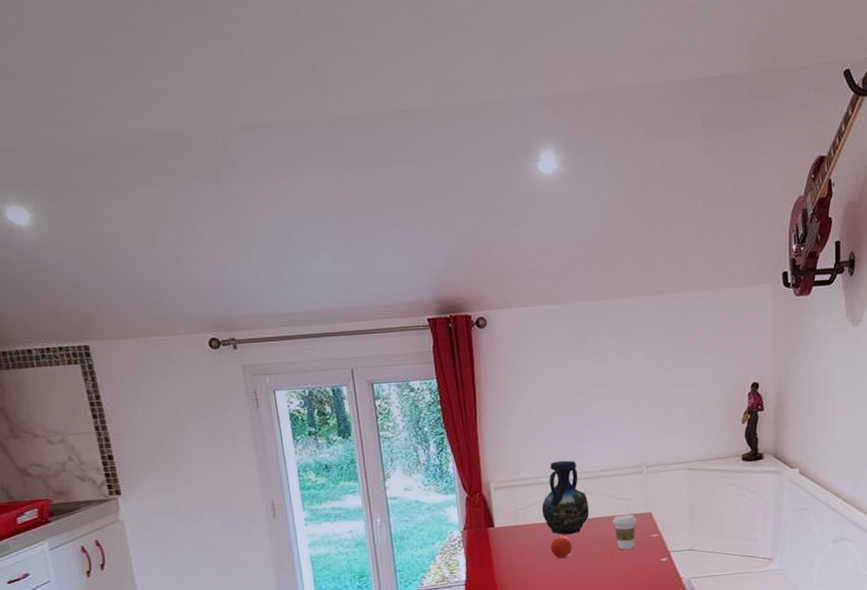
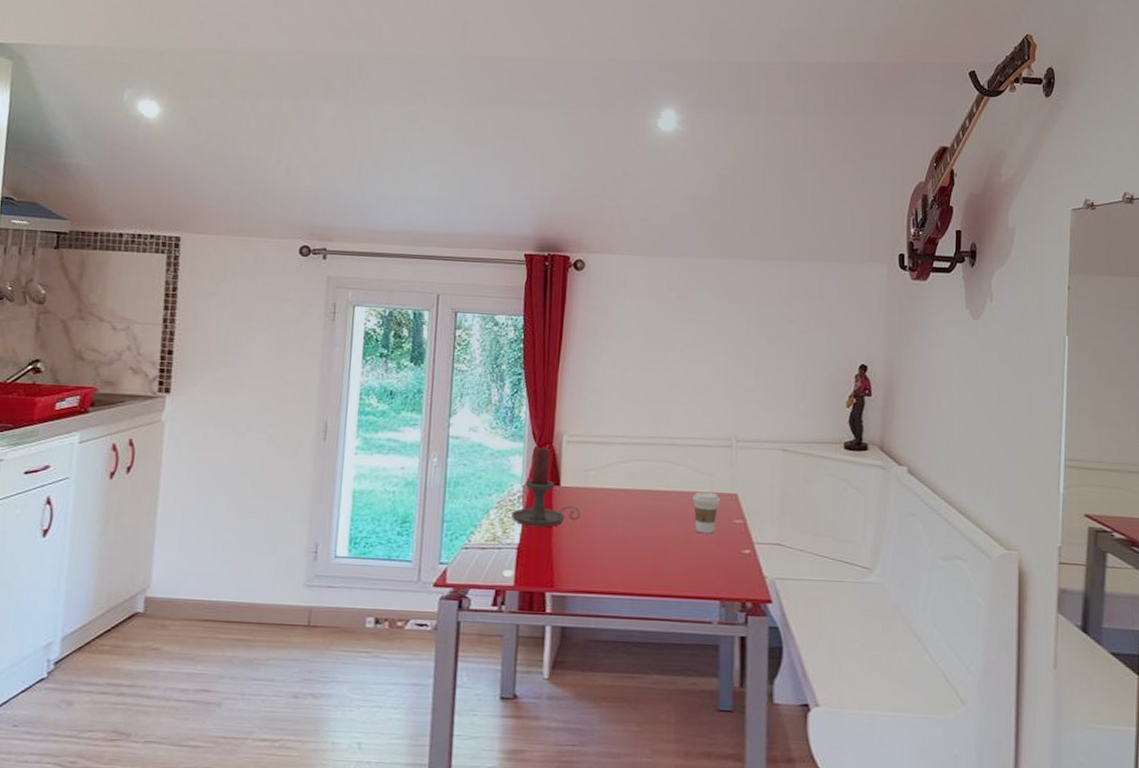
candle holder: none [454,496,516,565] -> present [510,447,581,528]
vase: present [541,460,590,535] -> none [615,421,669,506]
apple: present [550,537,572,559] -> none [619,508,644,534]

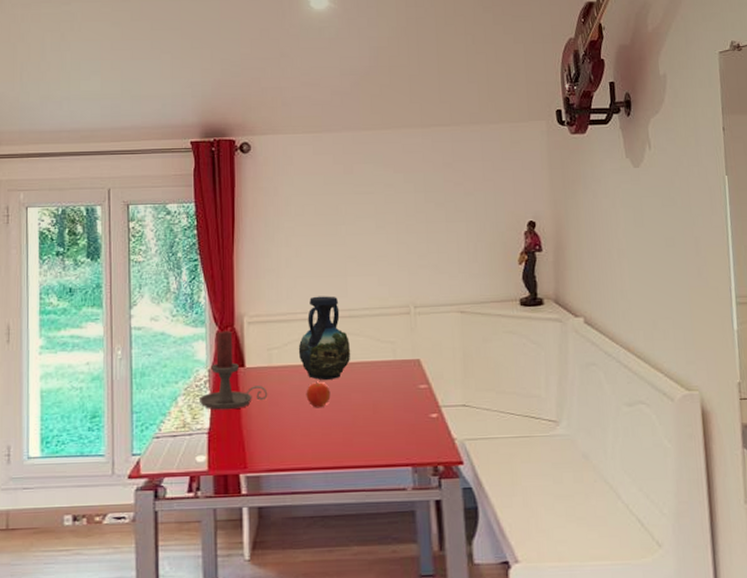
vase: none [615,421,669,506] -> present [298,296,351,380]
apple: none [619,508,644,534] -> present [306,382,331,408]
coffee cup: present [692,491,720,534] -> none [376,360,403,402]

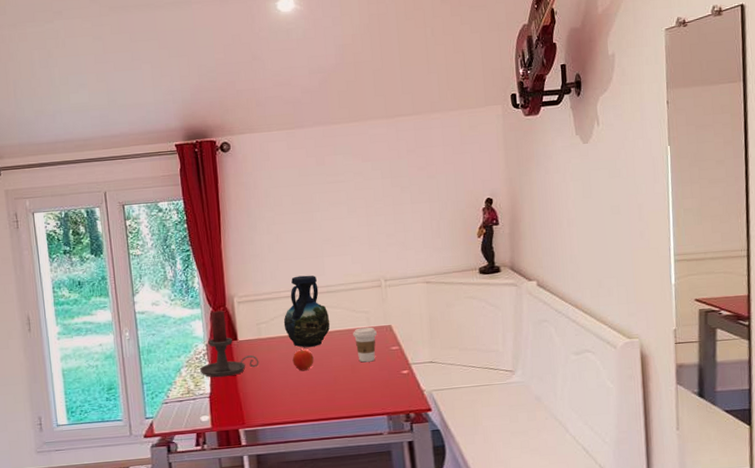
coffee cup: none [376,360,403,402] -> present [353,327,377,363]

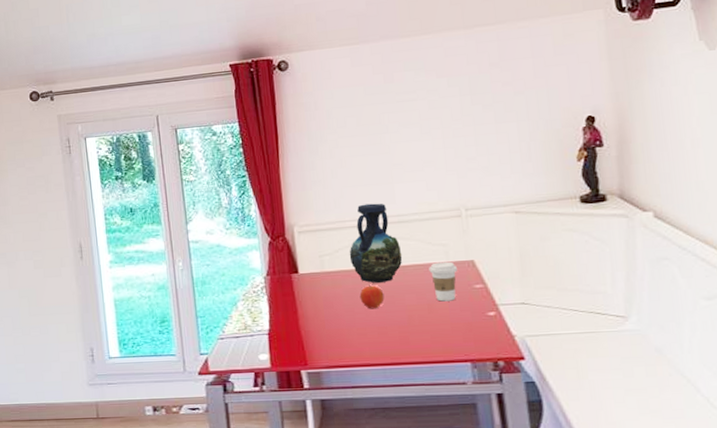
candle holder: present [199,310,259,378] -> none [257,240,323,313]

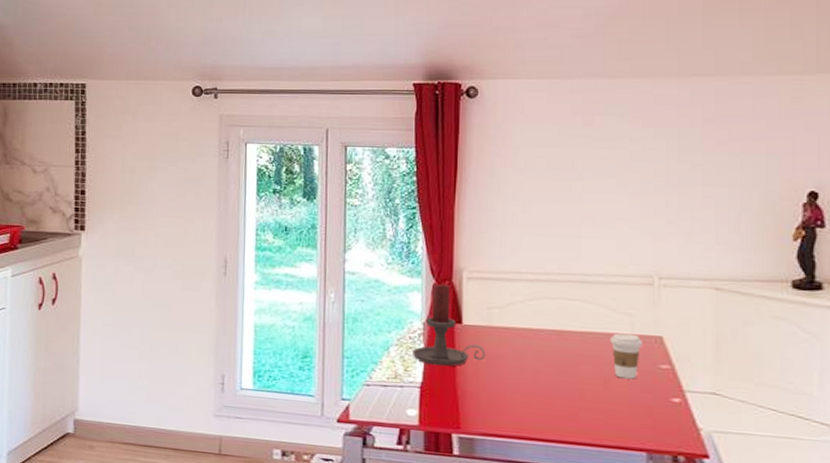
candle holder: none [257,240,323,313] -> present [411,284,486,367]
vase: present [349,203,403,283] -> none [521,256,582,348]
apple: present [359,285,385,309] -> none [528,348,556,376]

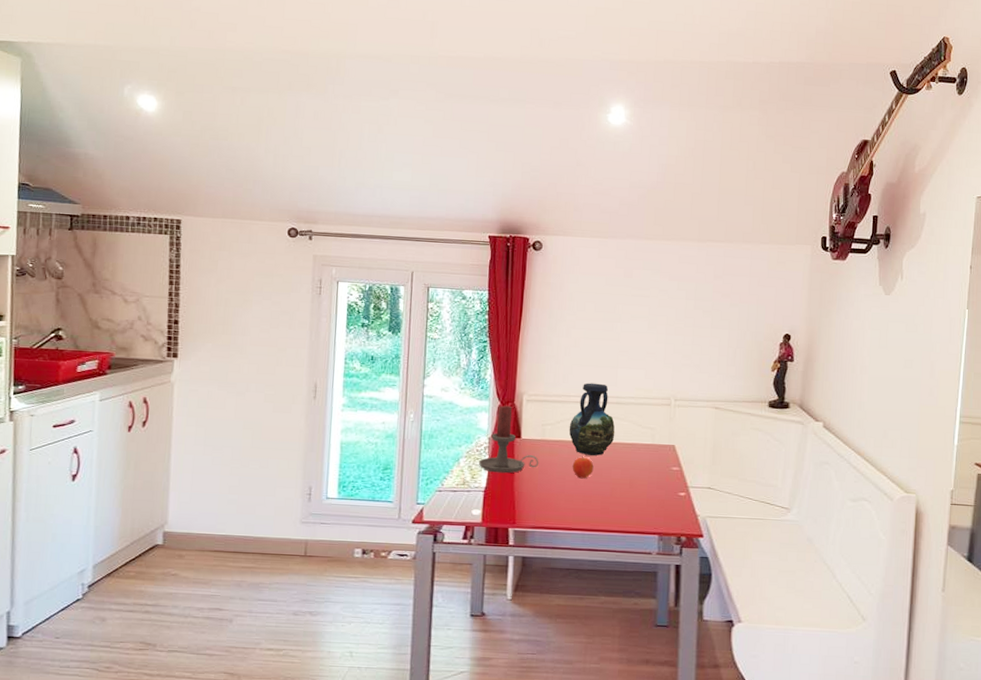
vase: none [521,256,582,348] -> present [569,383,615,456]
apple: none [528,348,556,376] -> present [572,457,594,479]
coffee cup: present [610,333,642,380] -> none [636,443,660,479]

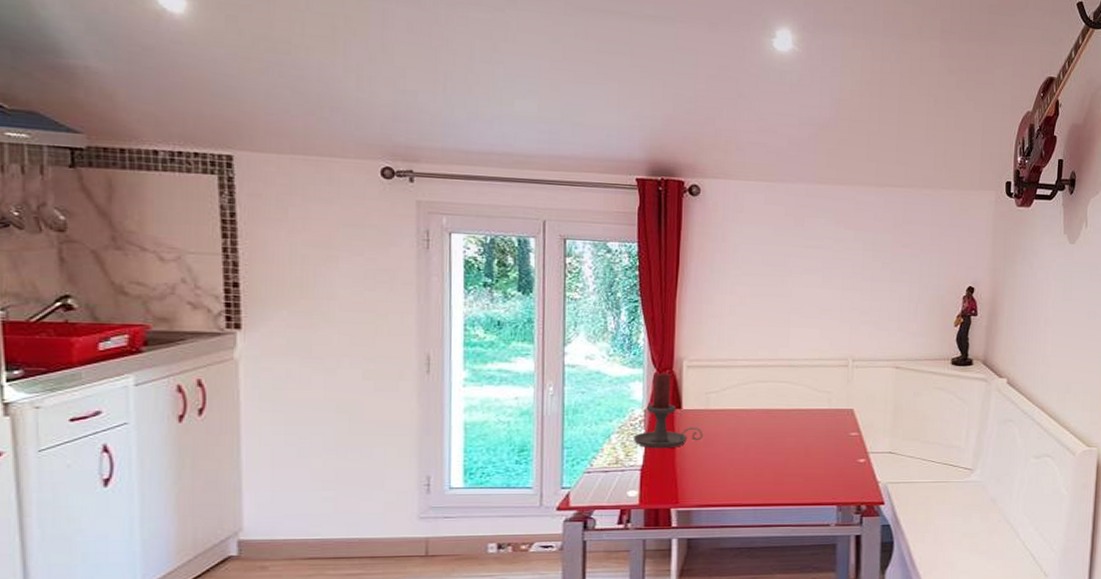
vase: present [569,383,615,456] -> none [736,344,788,424]
apple: present [572,457,594,479] -> none [741,426,765,450]

